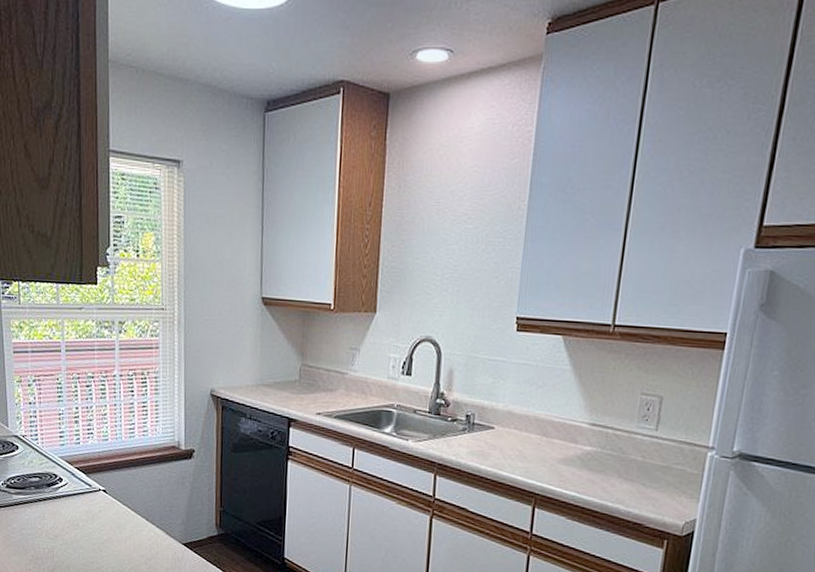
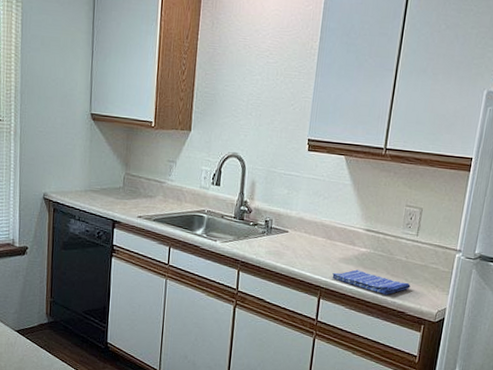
dish towel: none [549,472,649,503] -> present [332,269,411,295]

